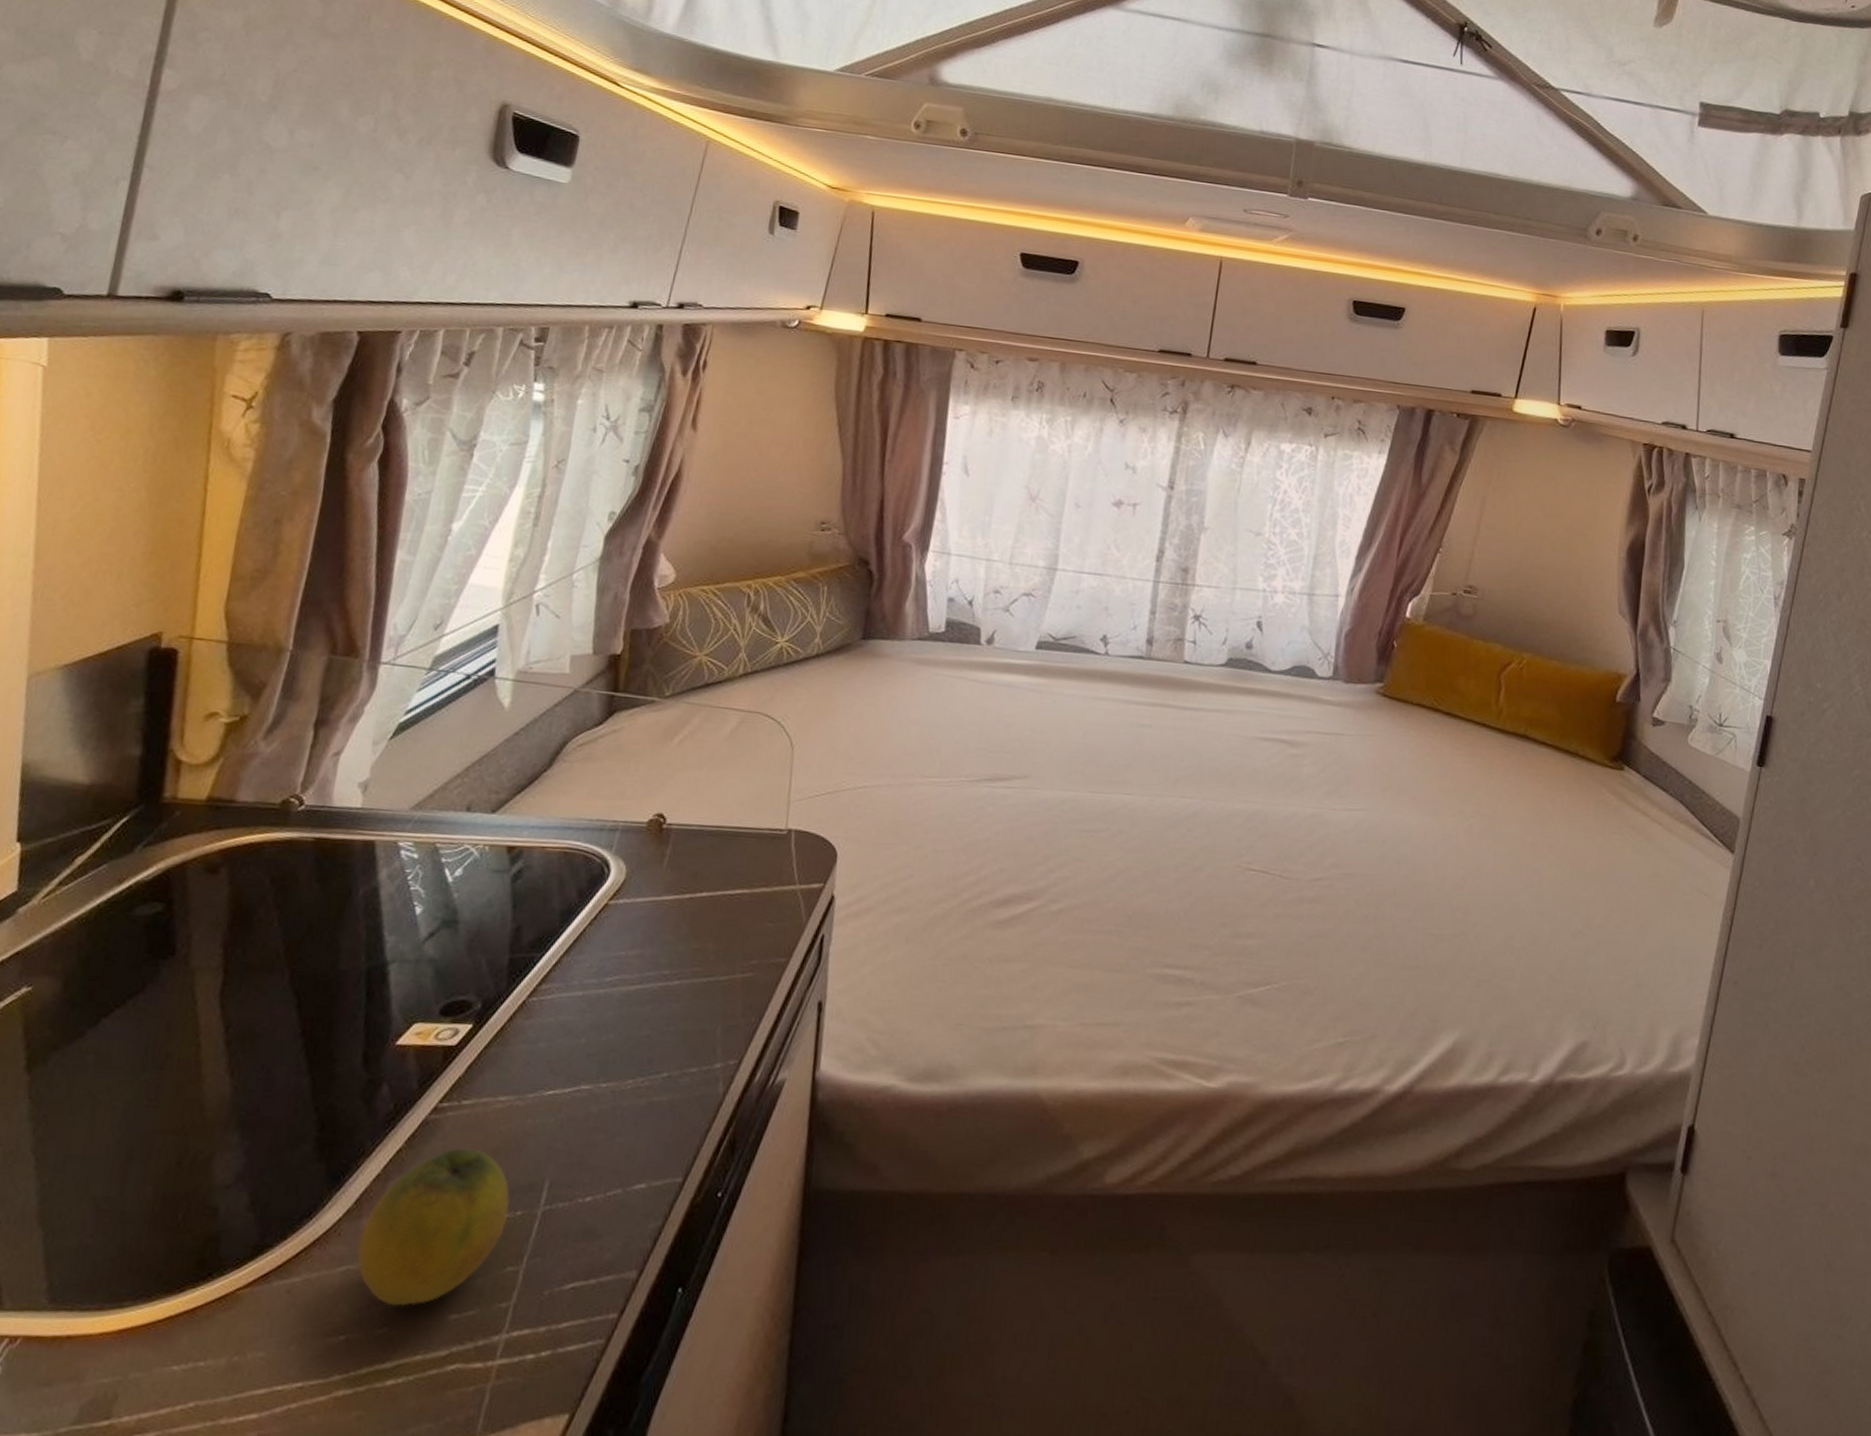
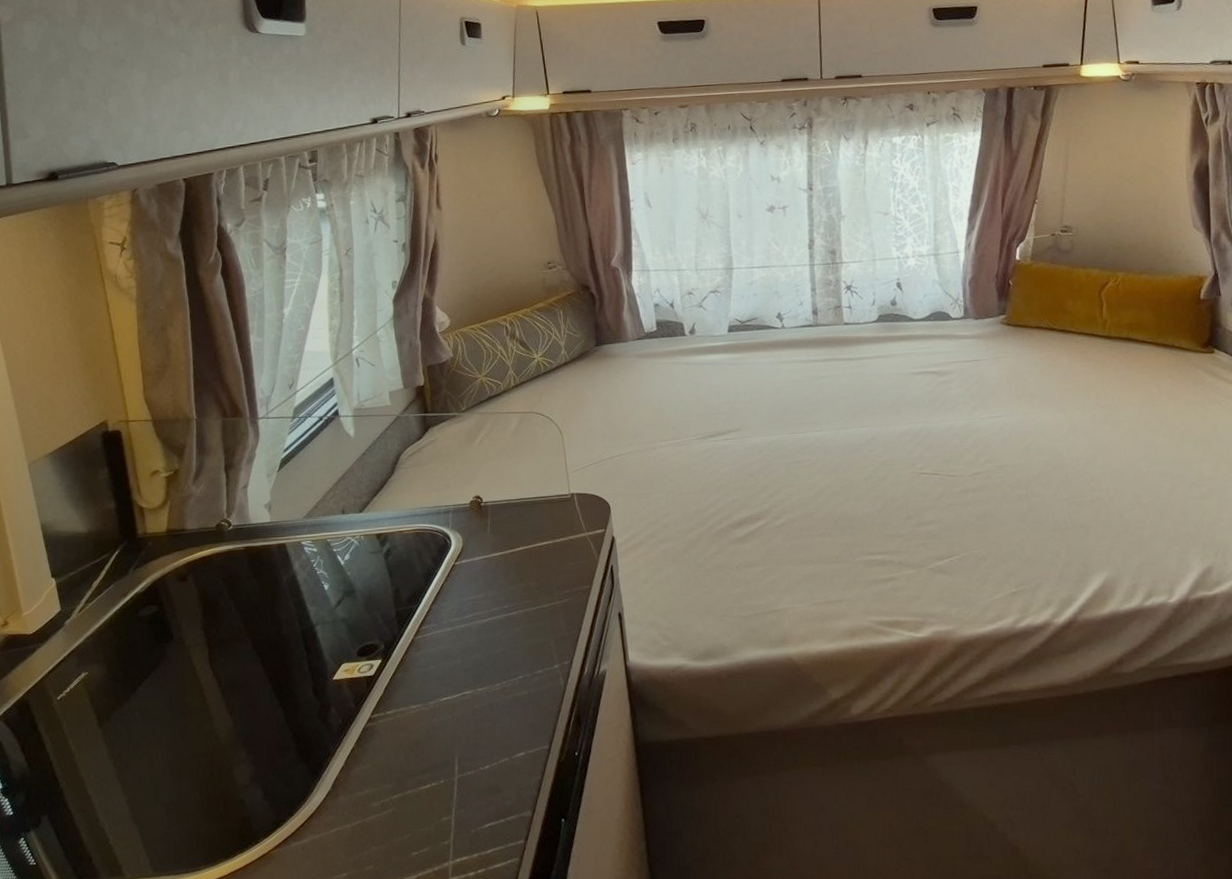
fruit: present [356,1147,510,1307] -> none [340,742,436,851]

